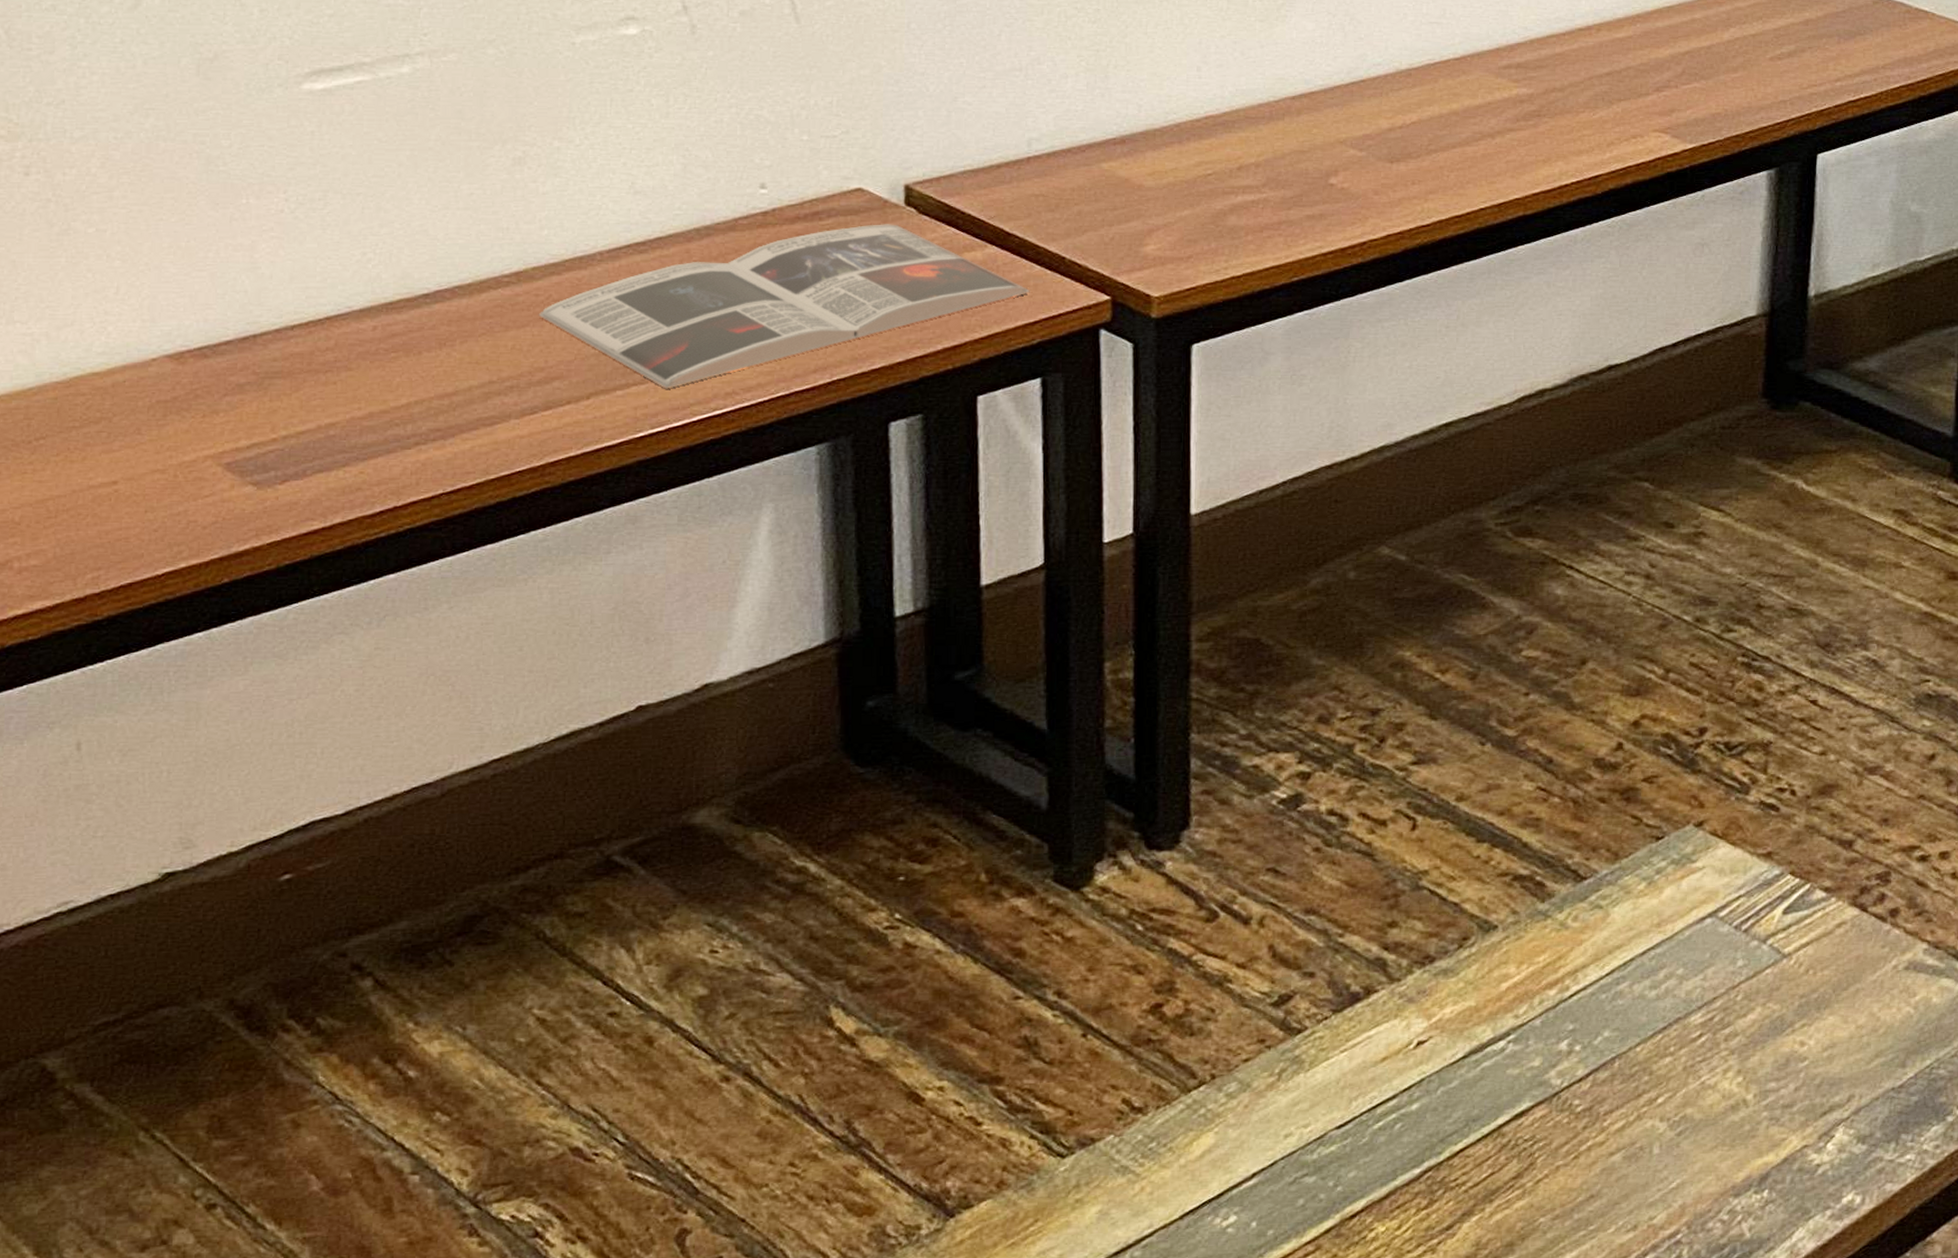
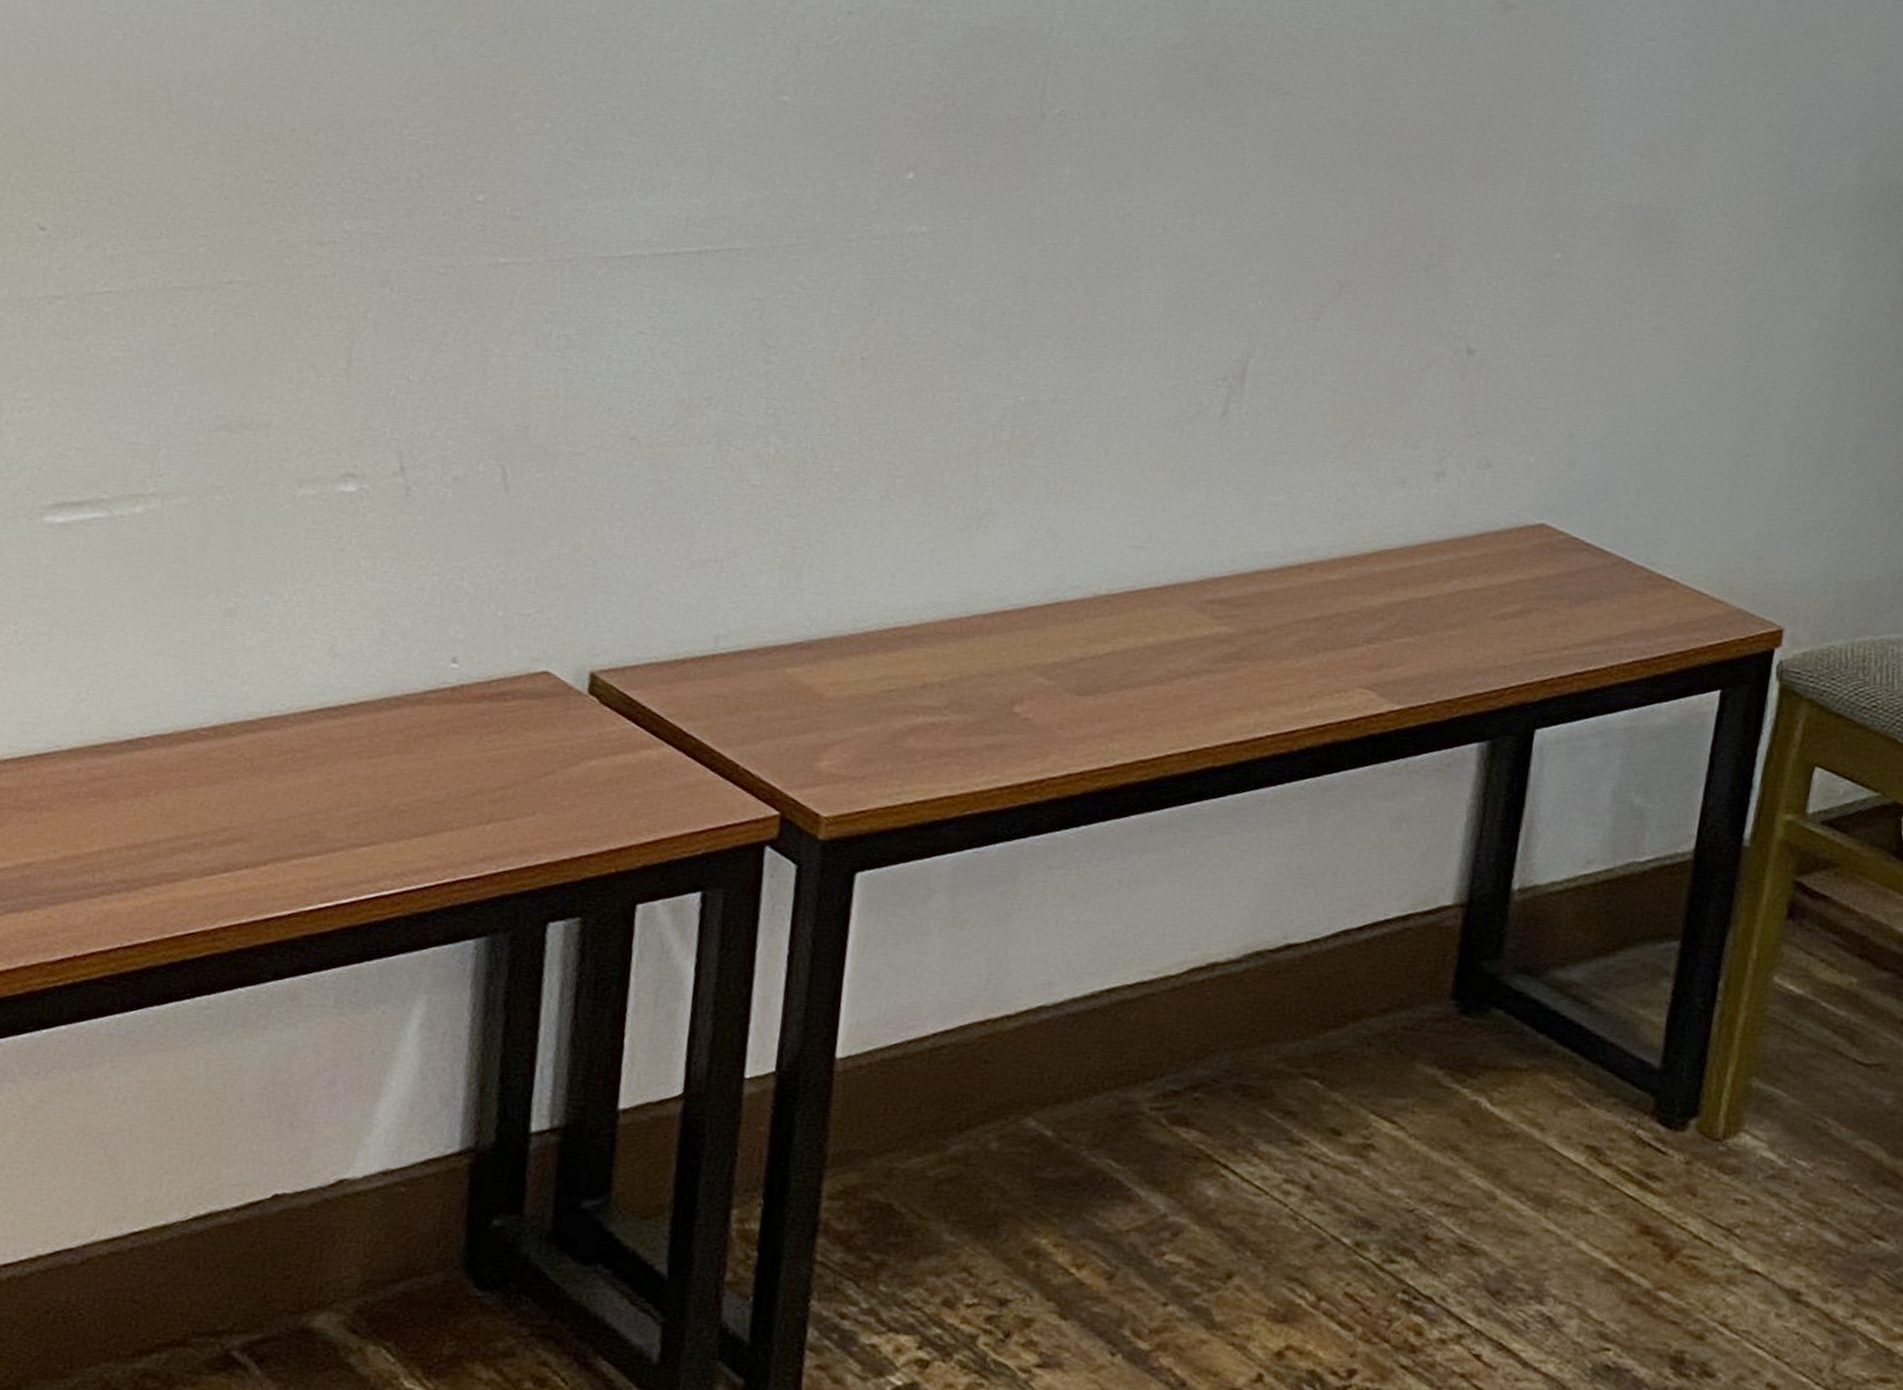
magazine: present [538,224,1030,389] -> none [229,711,701,863]

